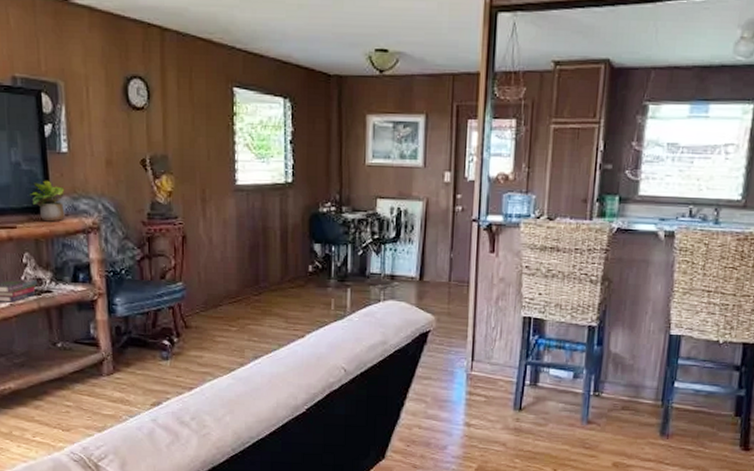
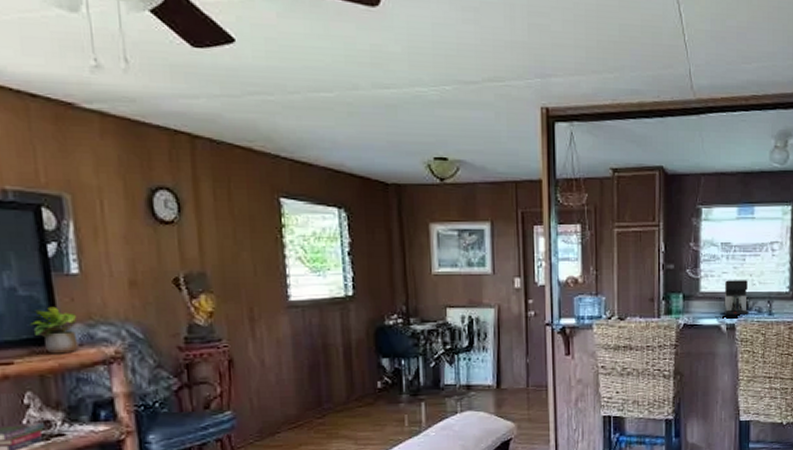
coffee maker: none [663,184,694,223] -> present [724,280,749,316]

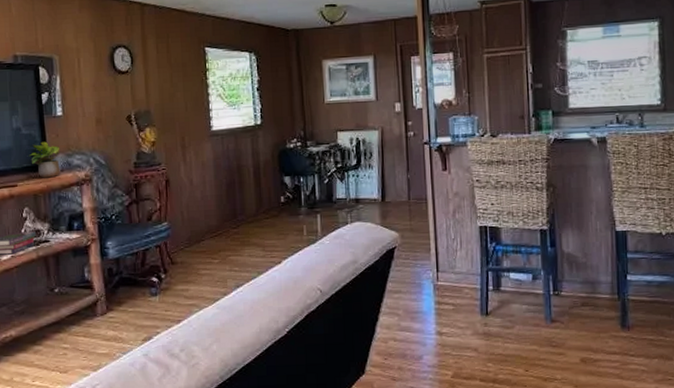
coffee maker: present [724,280,749,316] -> none [593,95,620,130]

